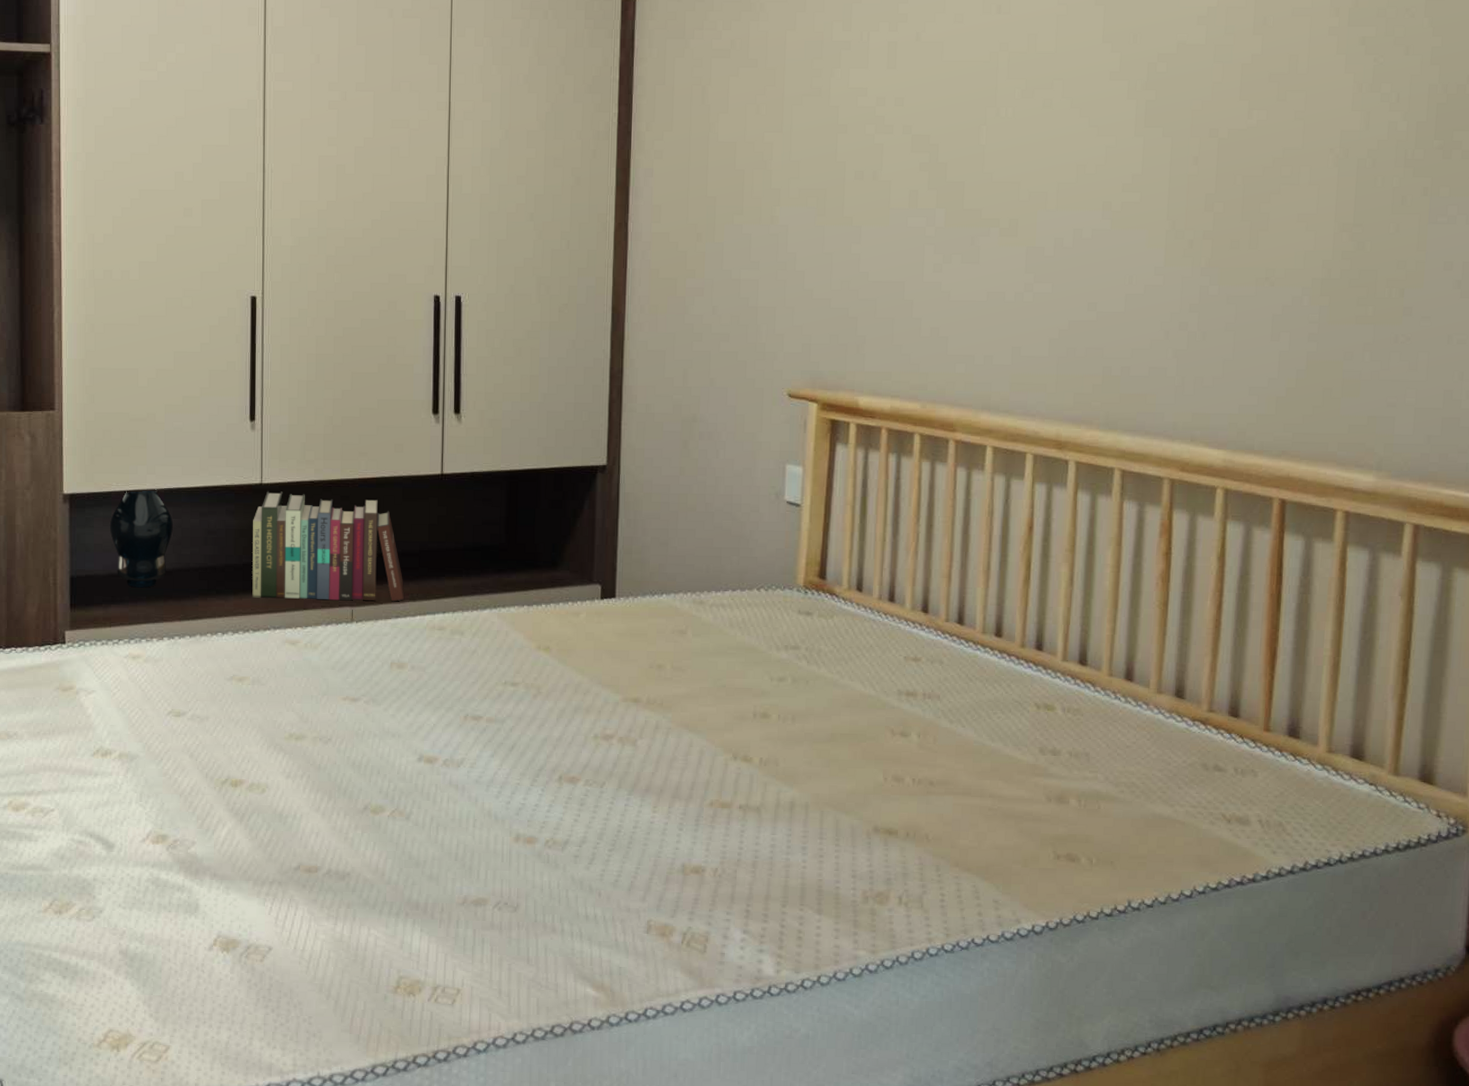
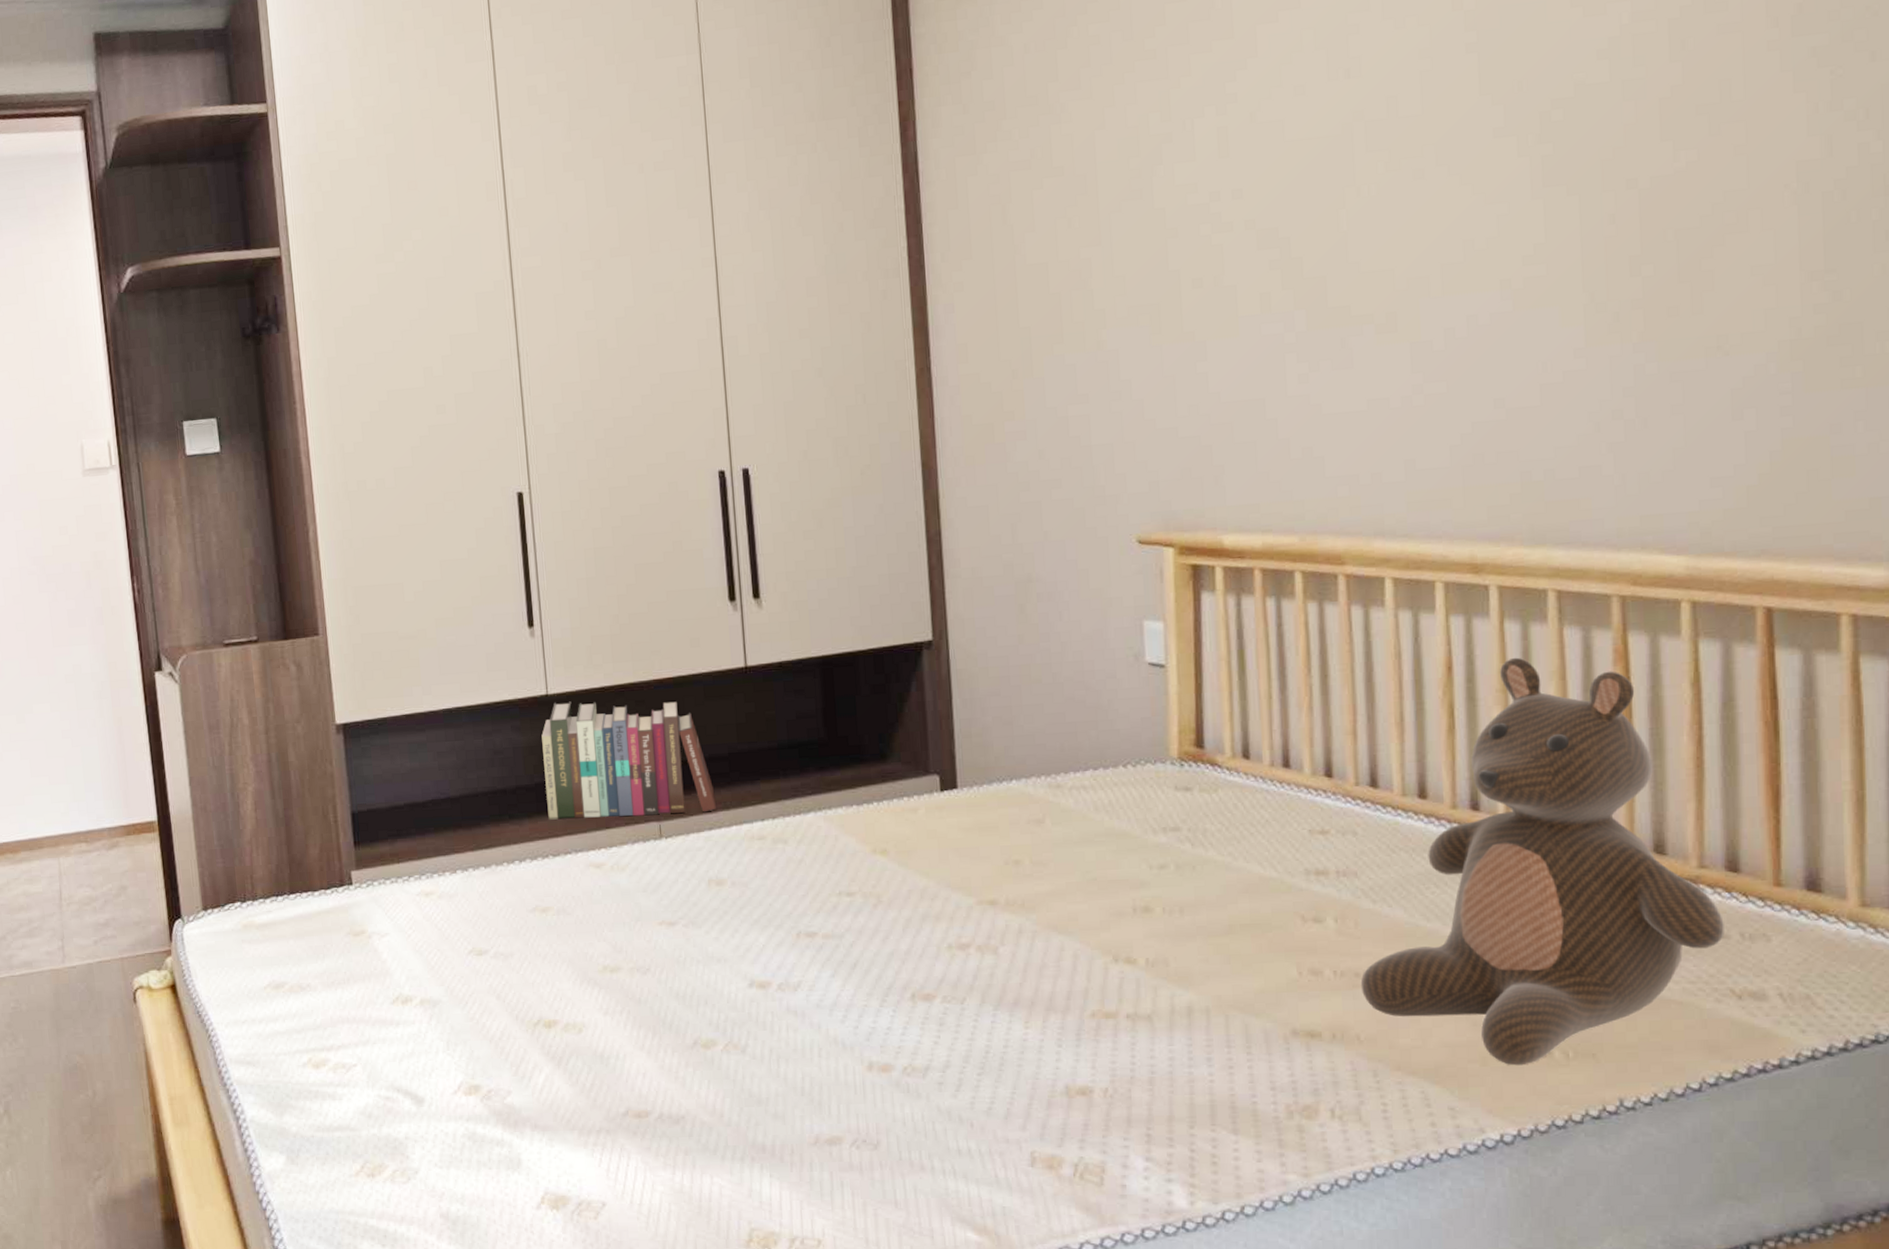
vase: present [109,489,174,588] -> none [387,710,457,819]
stuffed bear: none [933,523,1223,868] -> present [1360,657,1724,1066]

